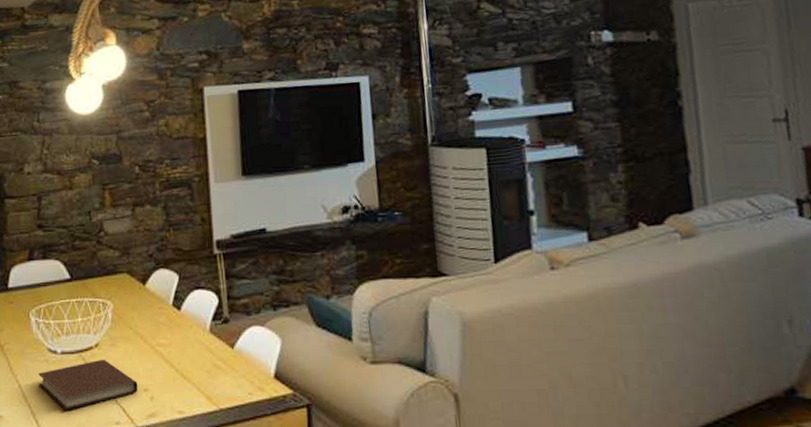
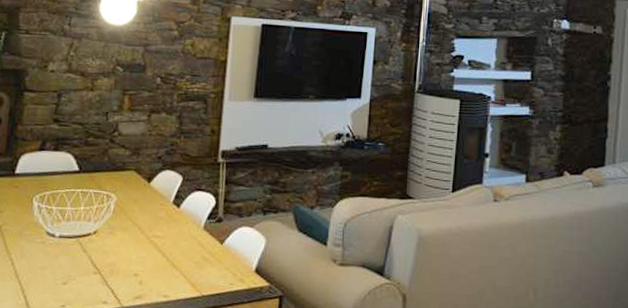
notebook: present [38,359,138,410] -> none [31,245,130,289]

